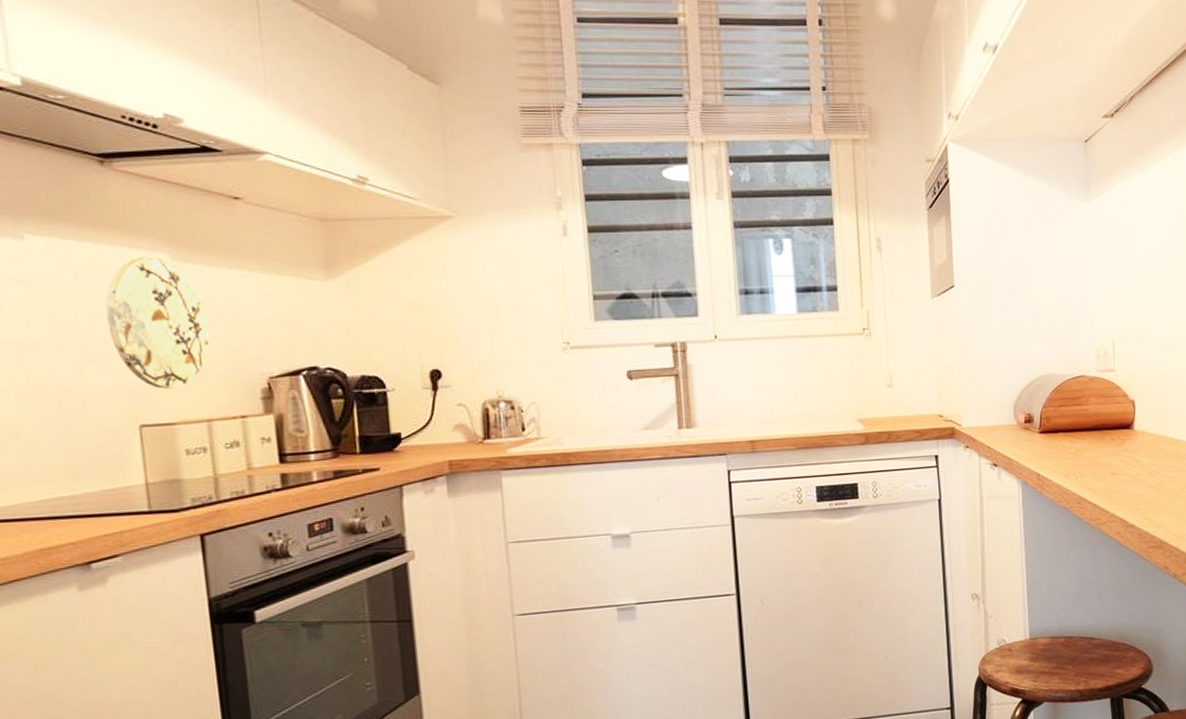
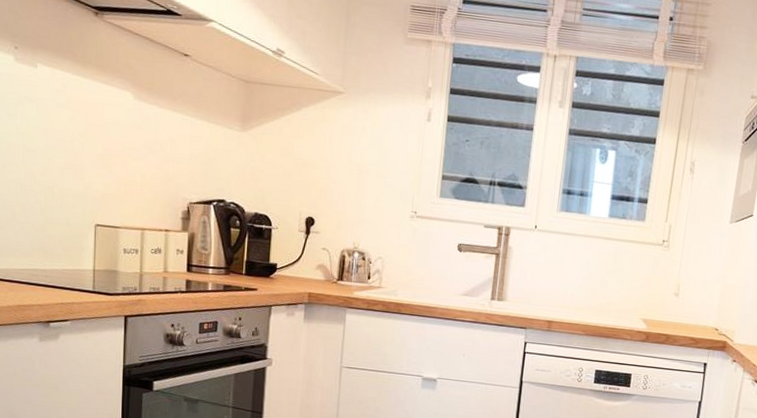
decorative plate: present [106,257,210,389] -> none [84,93,153,200]

